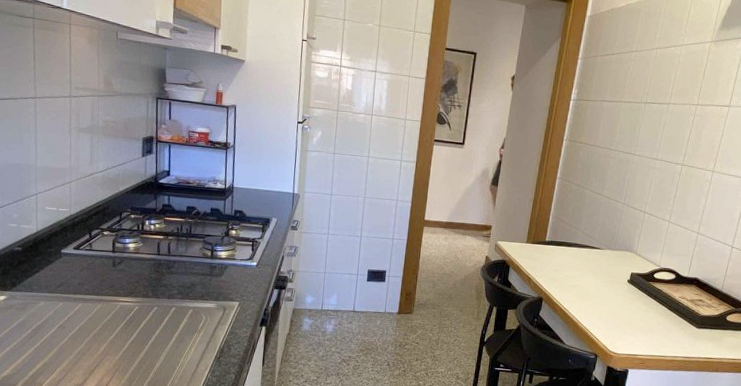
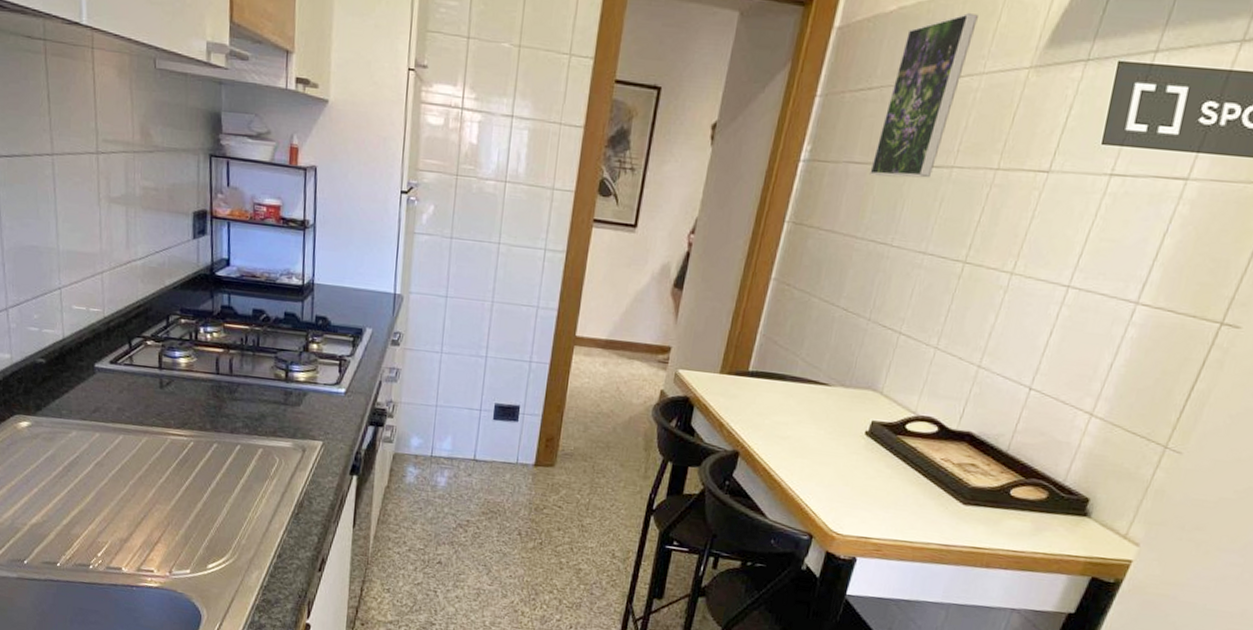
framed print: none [616,8,676,111] -> present [869,12,978,179]

